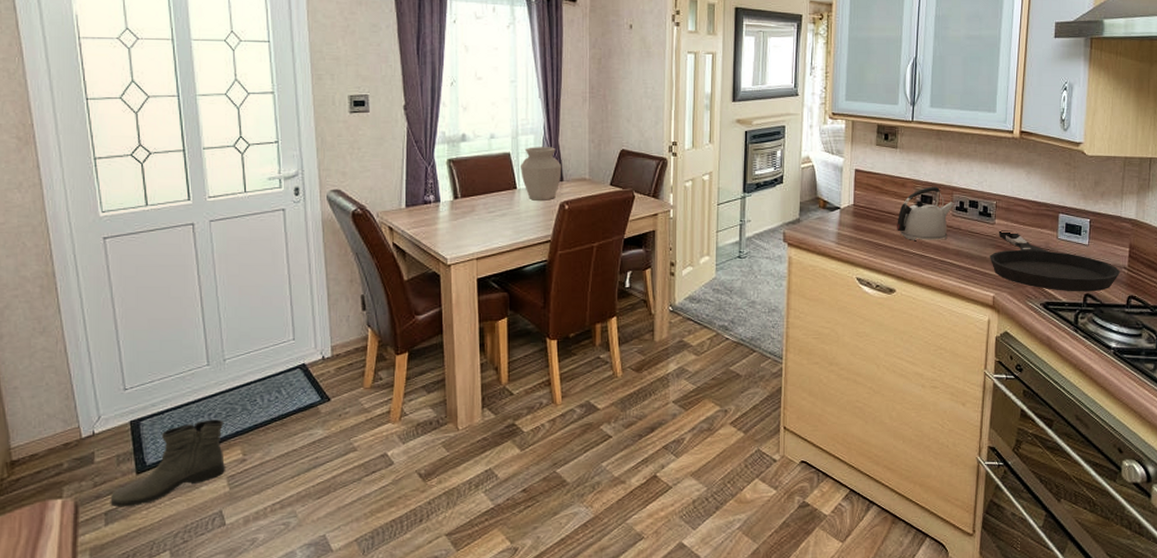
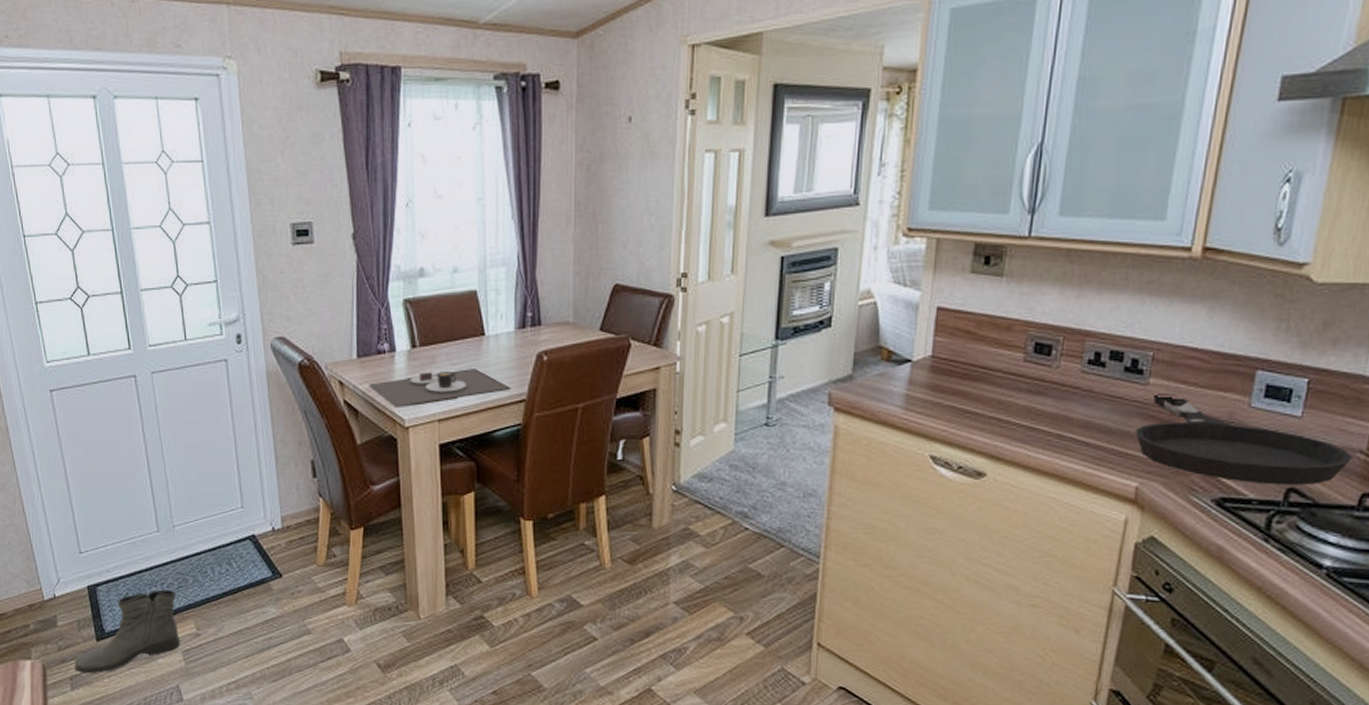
place setting: none [415,216,539,248] -> present [368,369,512,407]
vase: present [521,147,562,202] -> none [489,282,540,351]
kettle: present [897,186,955,240] -> none [994,330,1087,407]

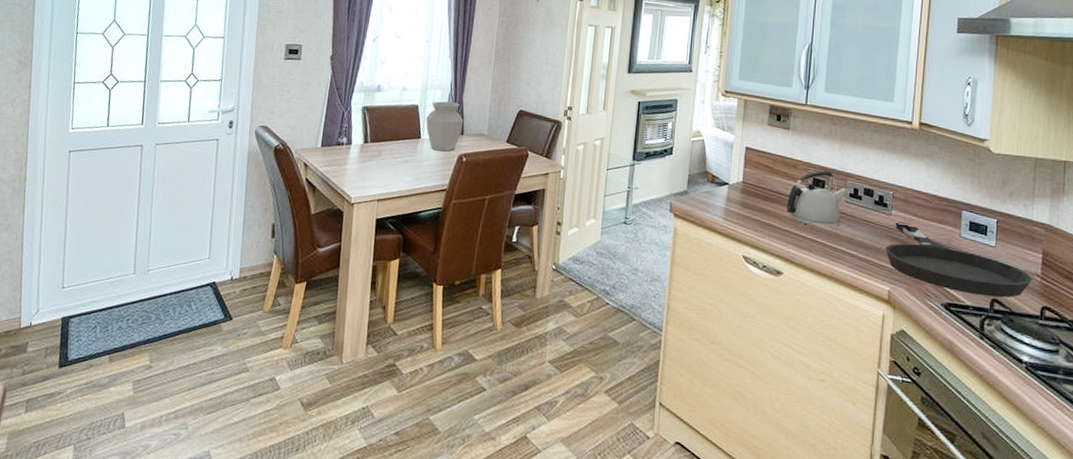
boot: present [74,589,180,674] -> none [32,324,139,398]
place setting: present [368,369,512,407] -> none [327,161,437,188]
vase: none [489,282,540,351] -> present [426,101,464,152]
kettle: none [994,330,1087,407] -> present [786,170,849,227]

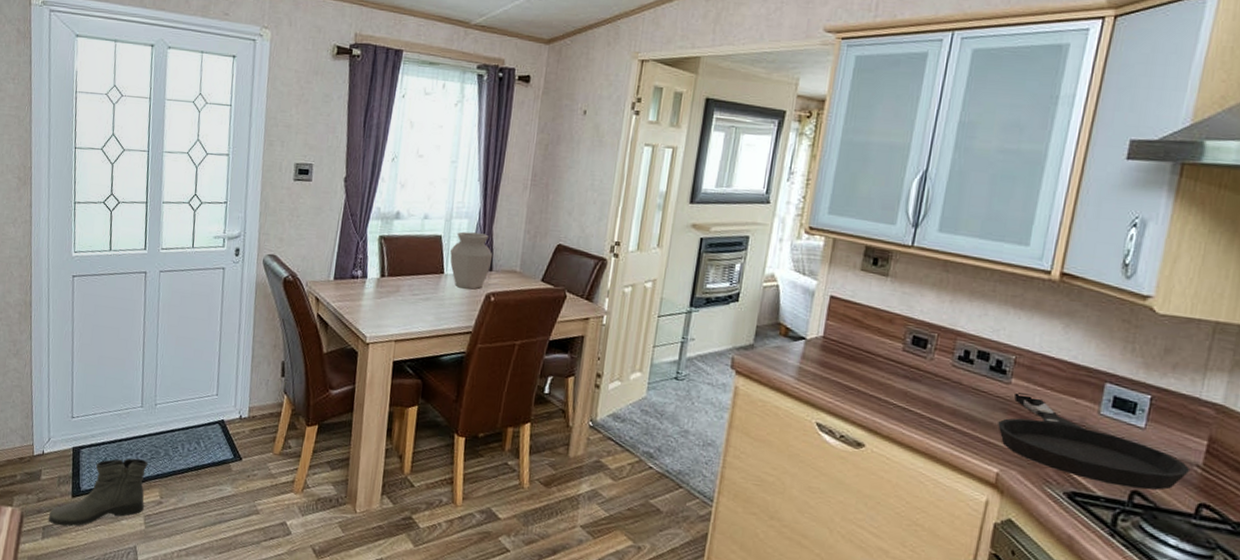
boot: none [32,324,139,398] -> present [48,458,149,527]
kettle: present [786,170,849,227] -> none [875,327,958,395]

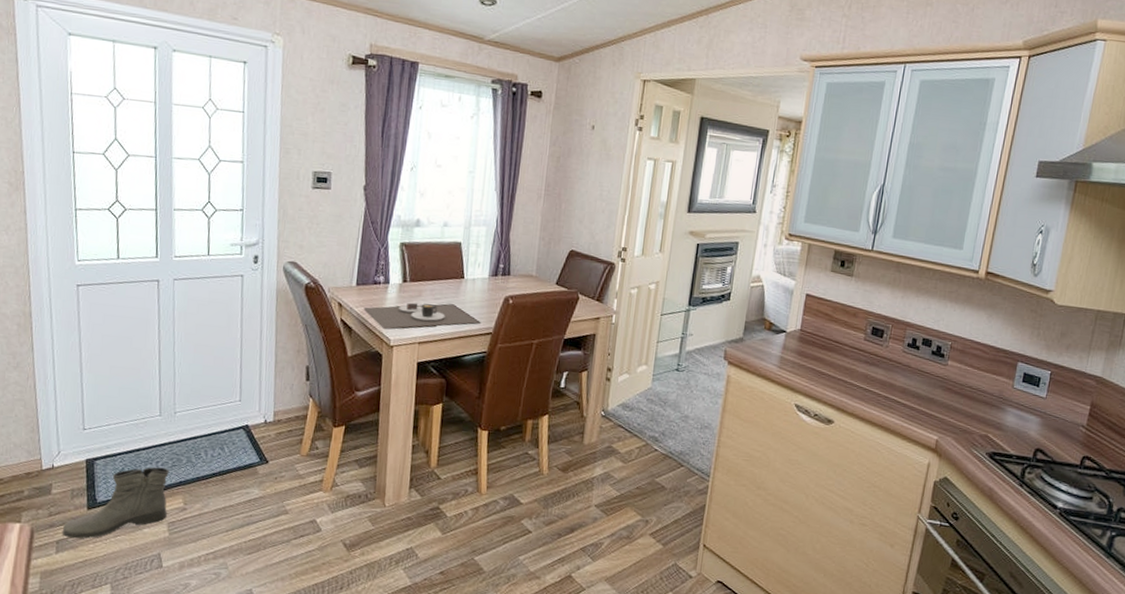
place setting: none [340,298,461,326] -> present [363,302,482,330]
vase: present [450,231,493,290] -> none [469,238,511,294]
frying pan: present [998,393,1191,490] -> none [937,373,1078,447]

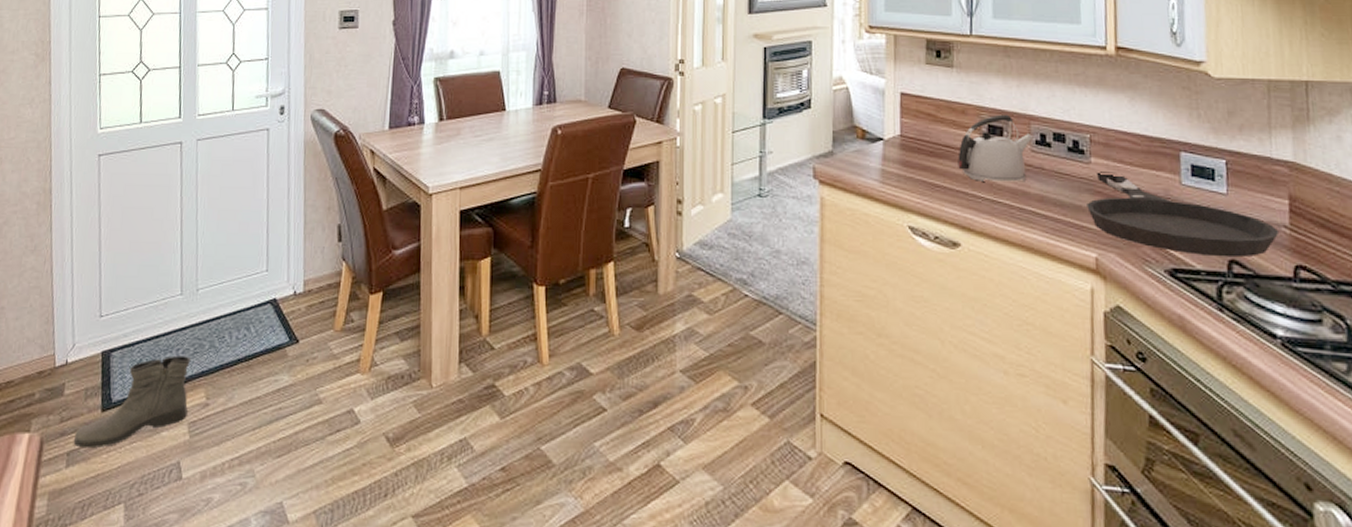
place setting: present [363,302,482,330] -> none [397,141,529,175]
kettle: none [842,319,907,376] -> present [958,114,1034,182]
frying pan: none [937,373,1078,447] -> present [1087,172,1280,258]

